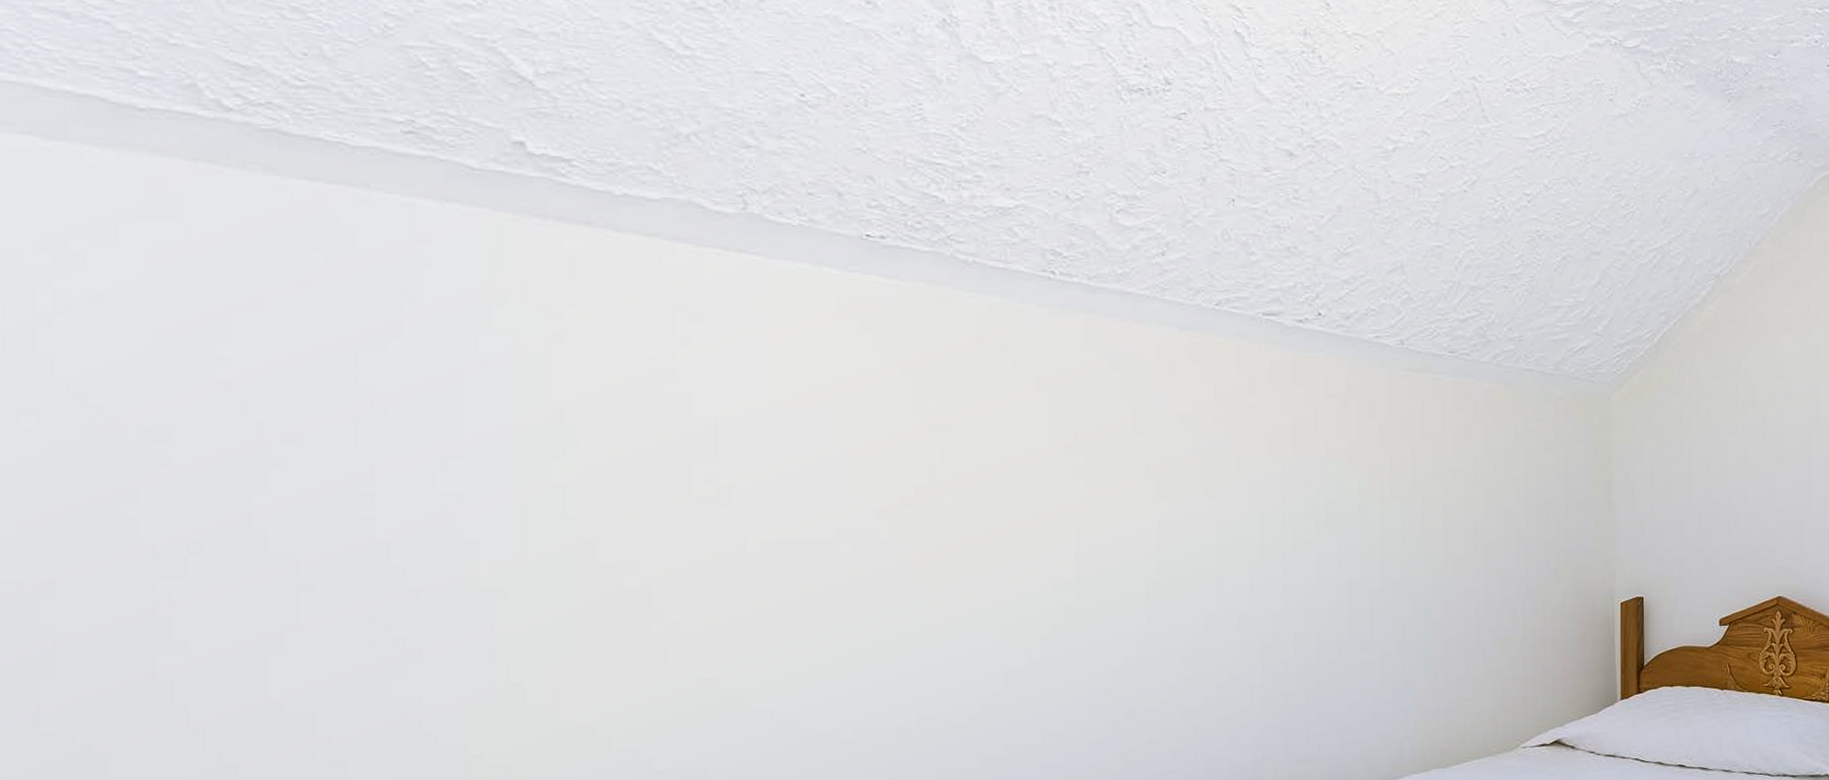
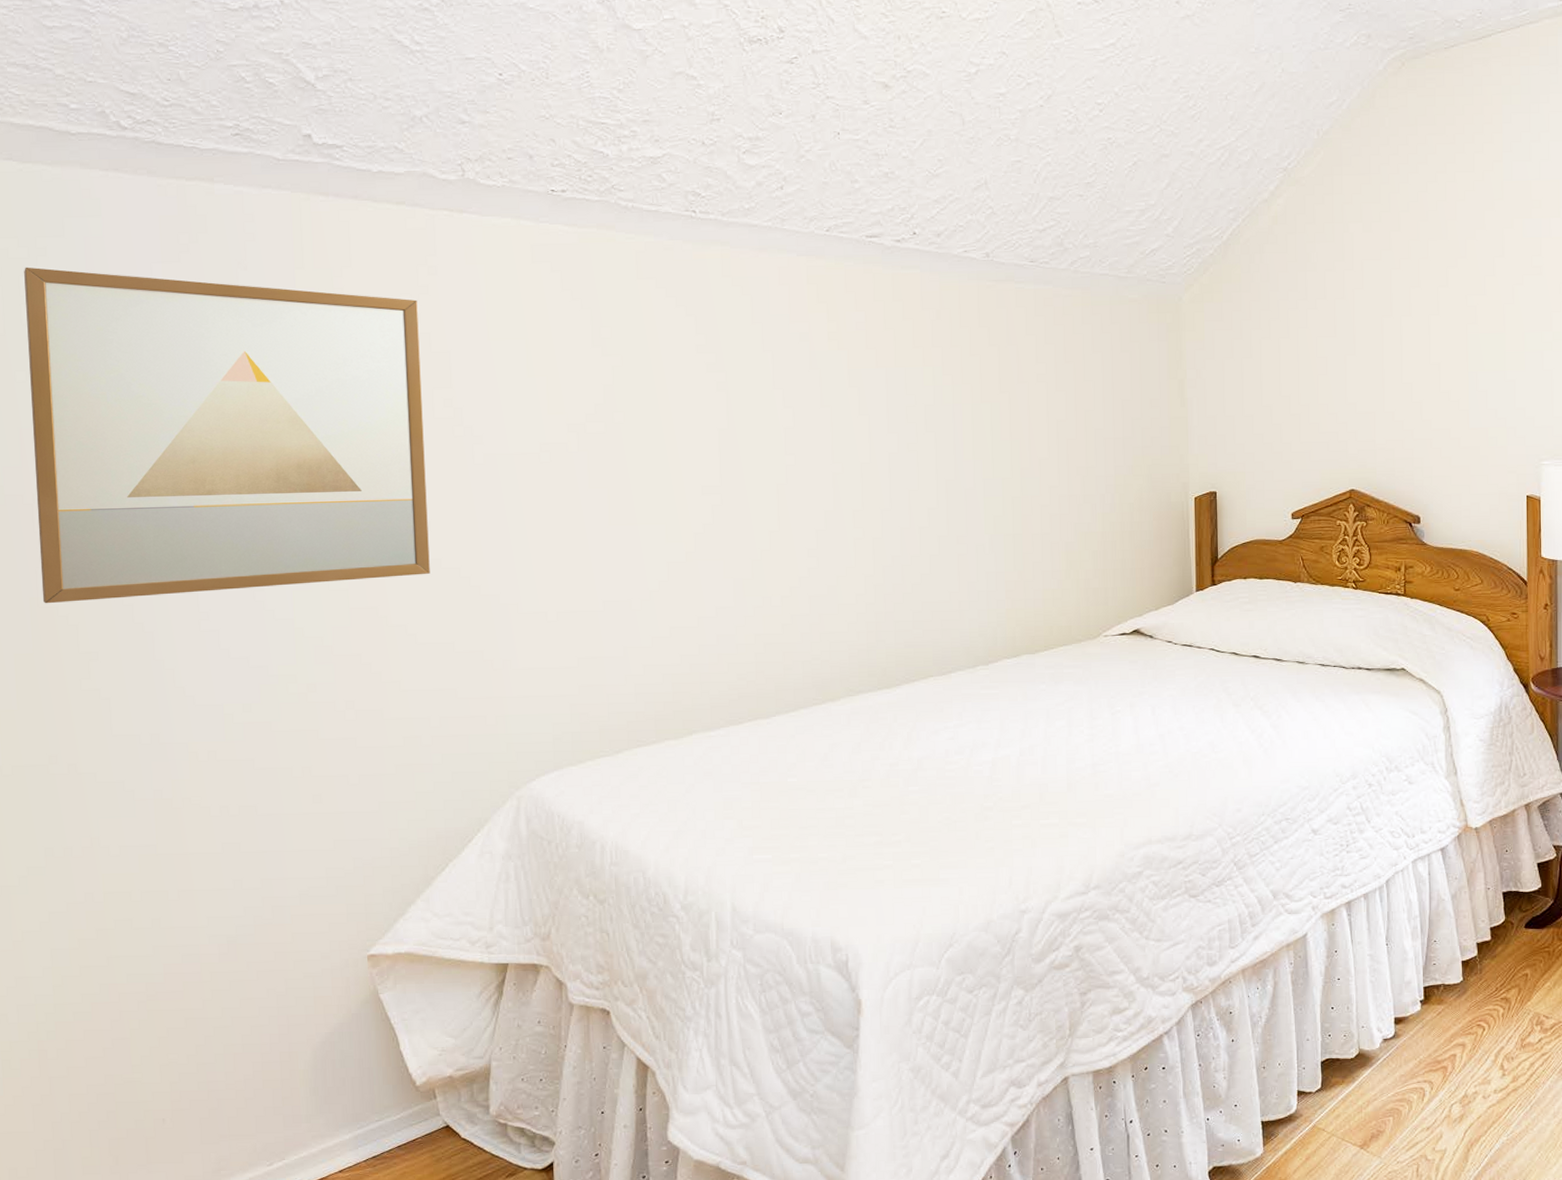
wall art: none [44,277,676,729] -> present [24,267,430,604]

